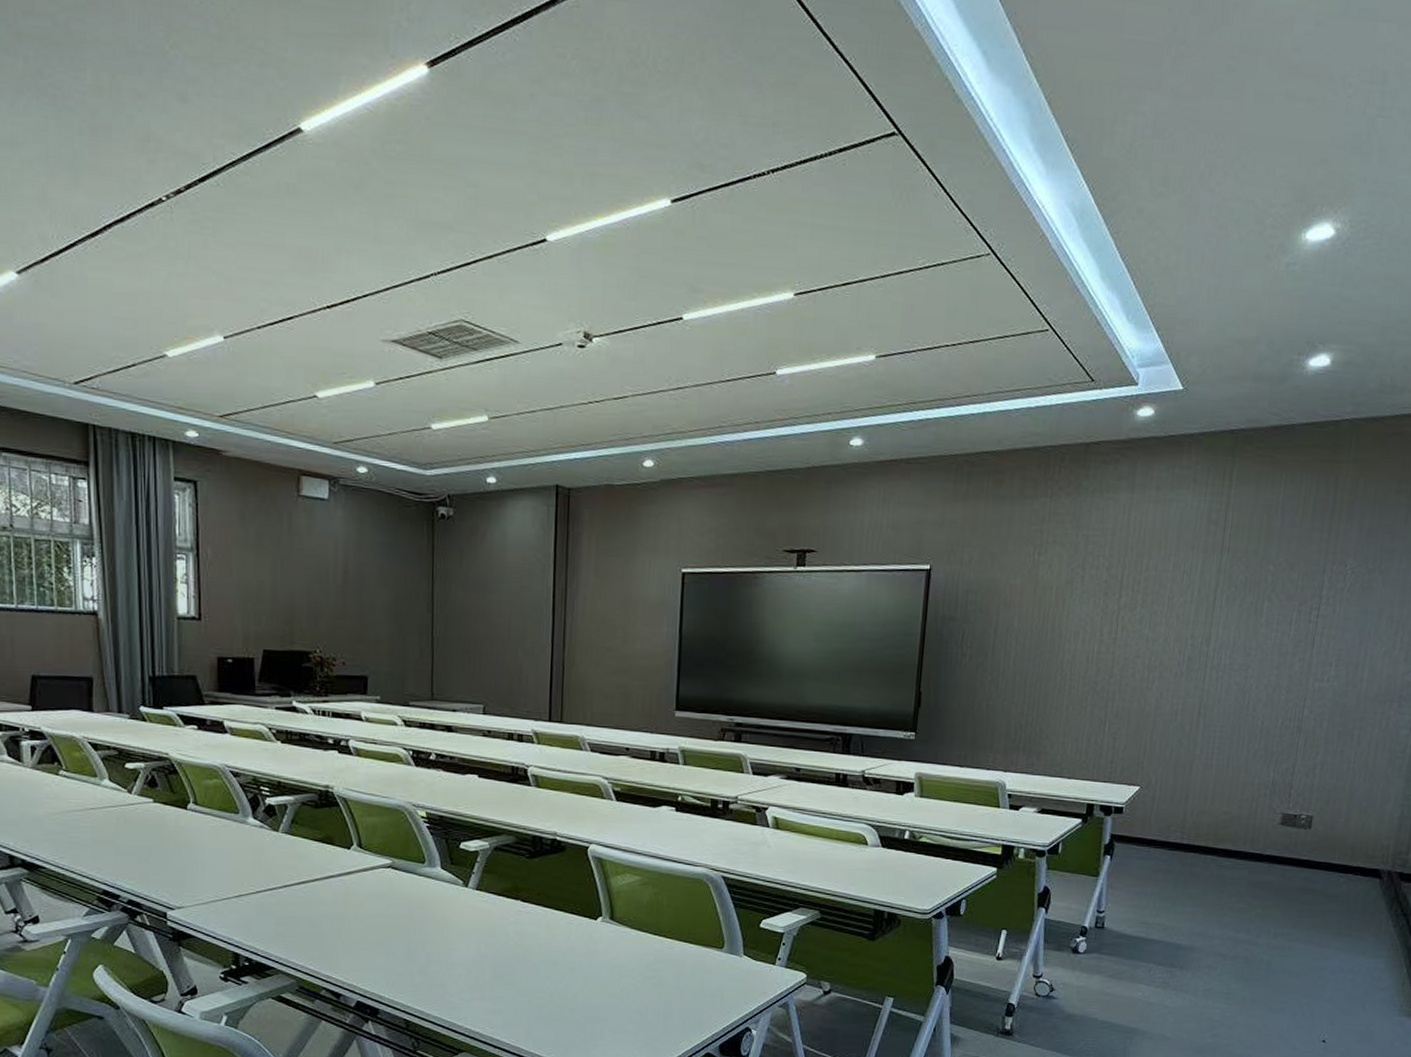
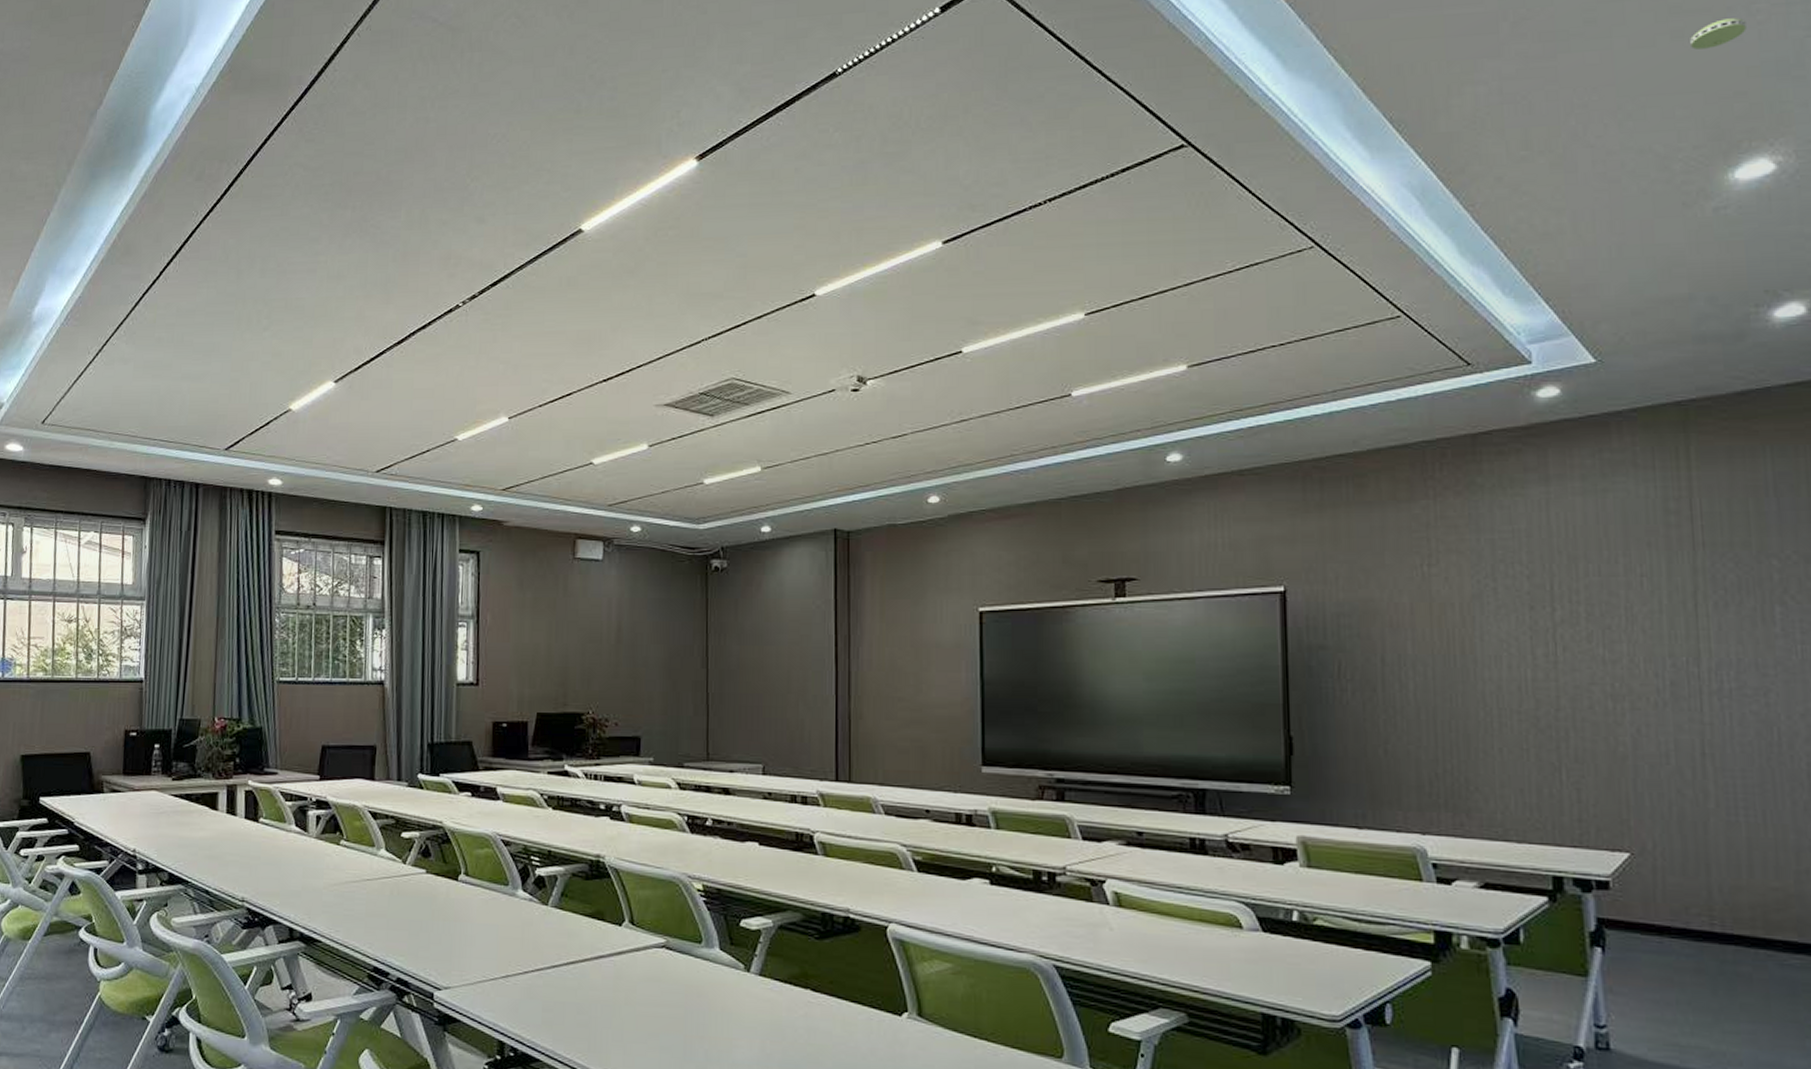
smoke detector: none [1298,87,1340,114] -> present [1690,18,1747,50]

